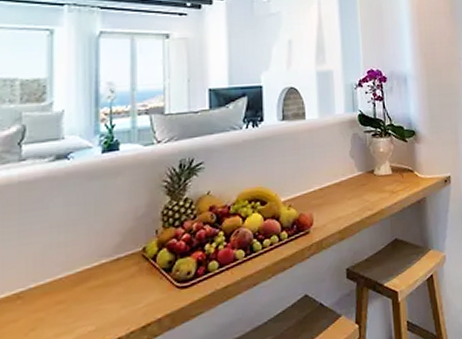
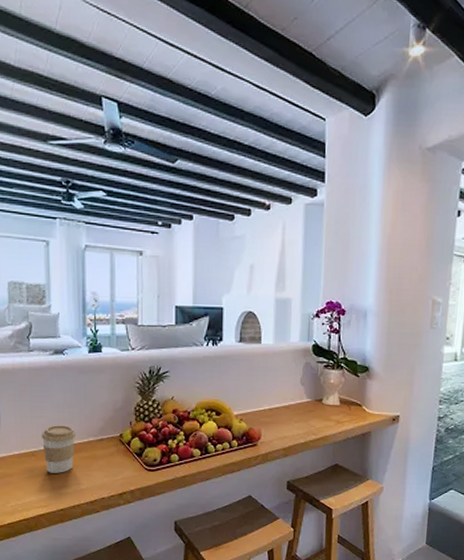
coffee cup: none [31,248,84,319] -> present [41,425,77,473]

